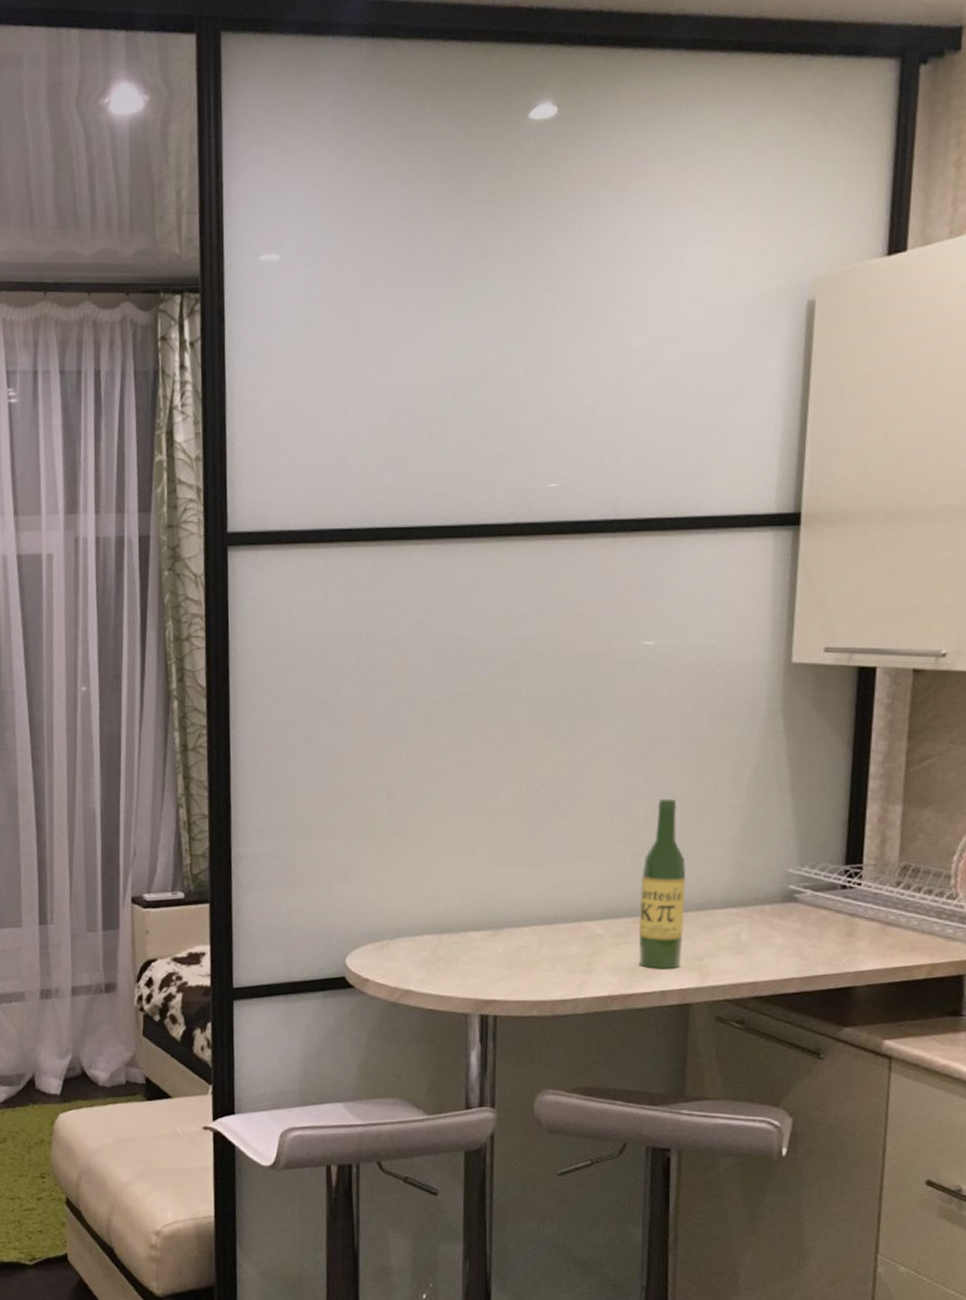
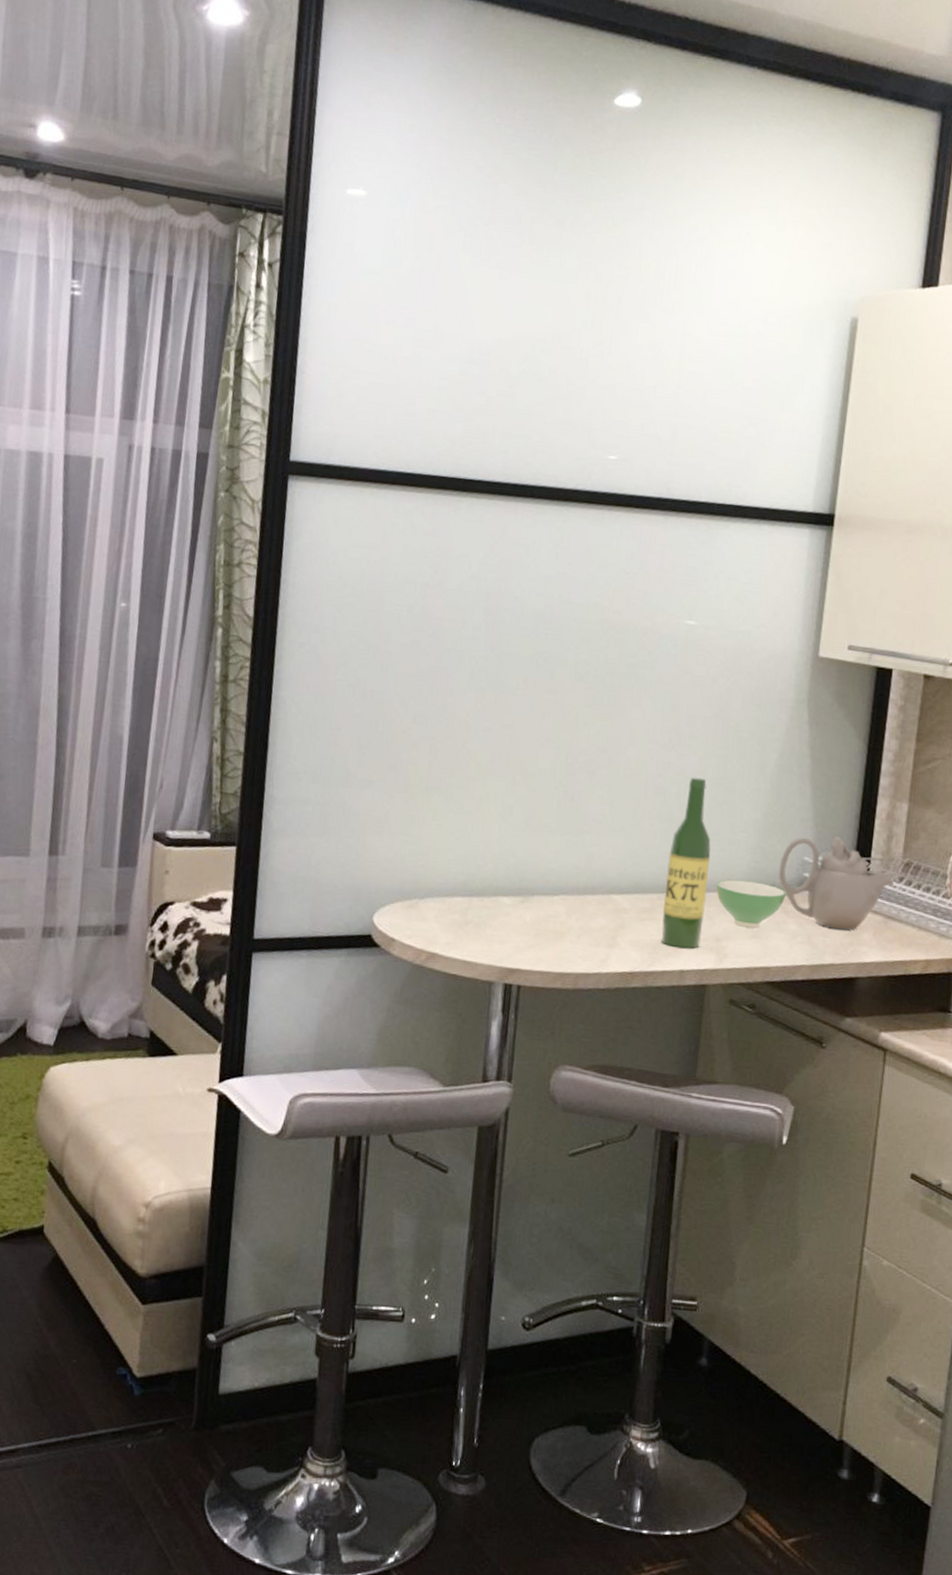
bowl: none [693,897,772,944] -> present [715,879,787,929]
teapot: none [760,845,890,940] -> present [778,836,894,930]

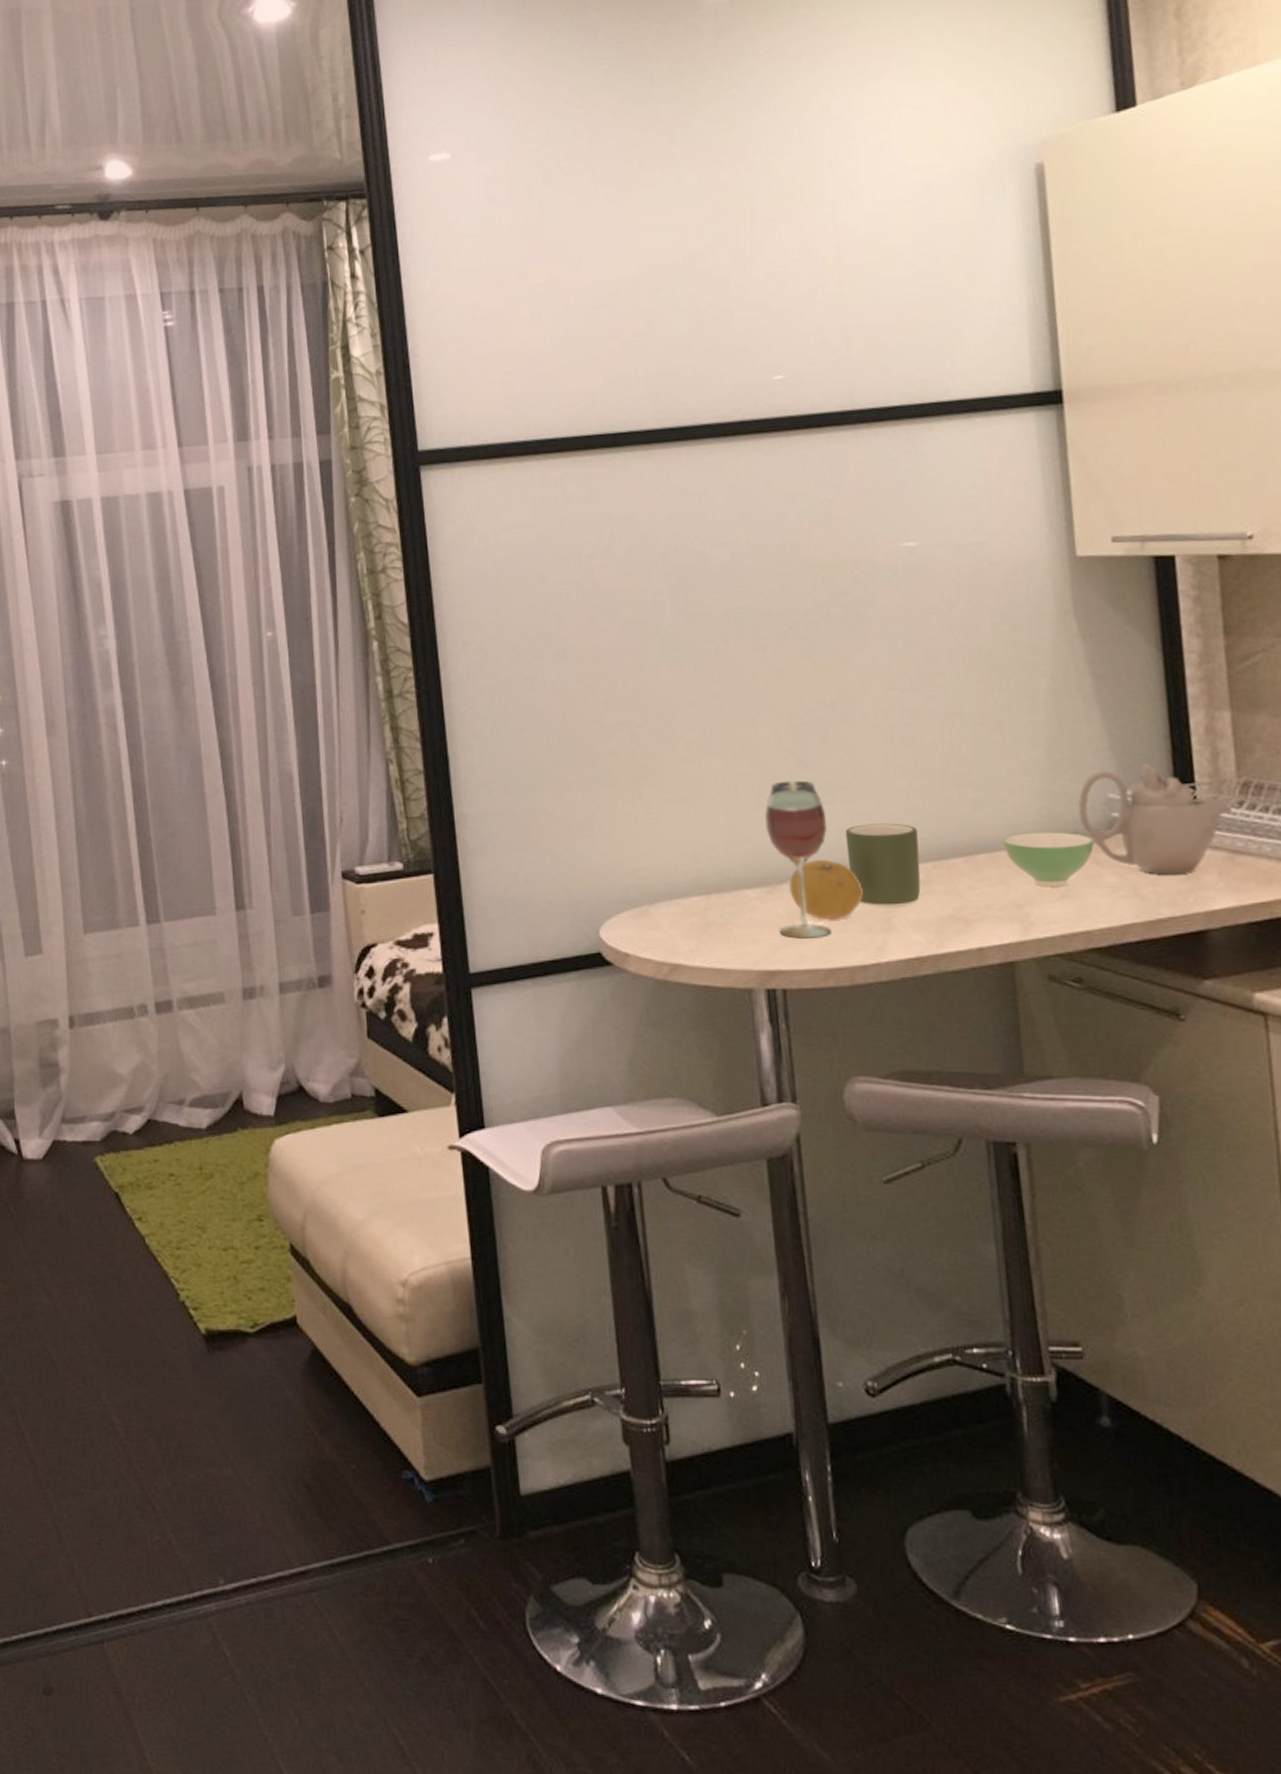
wineglass: none [524,808,581,946] -> present [765,780,831,940]
fruit: none [538,879,598,932] -> present [789,859,863,919]
mug: none [591,854,652,928] -> present [845,823,921,907]
wine bottle: present [661,777,711,949] -> none [936,719,997,922]

